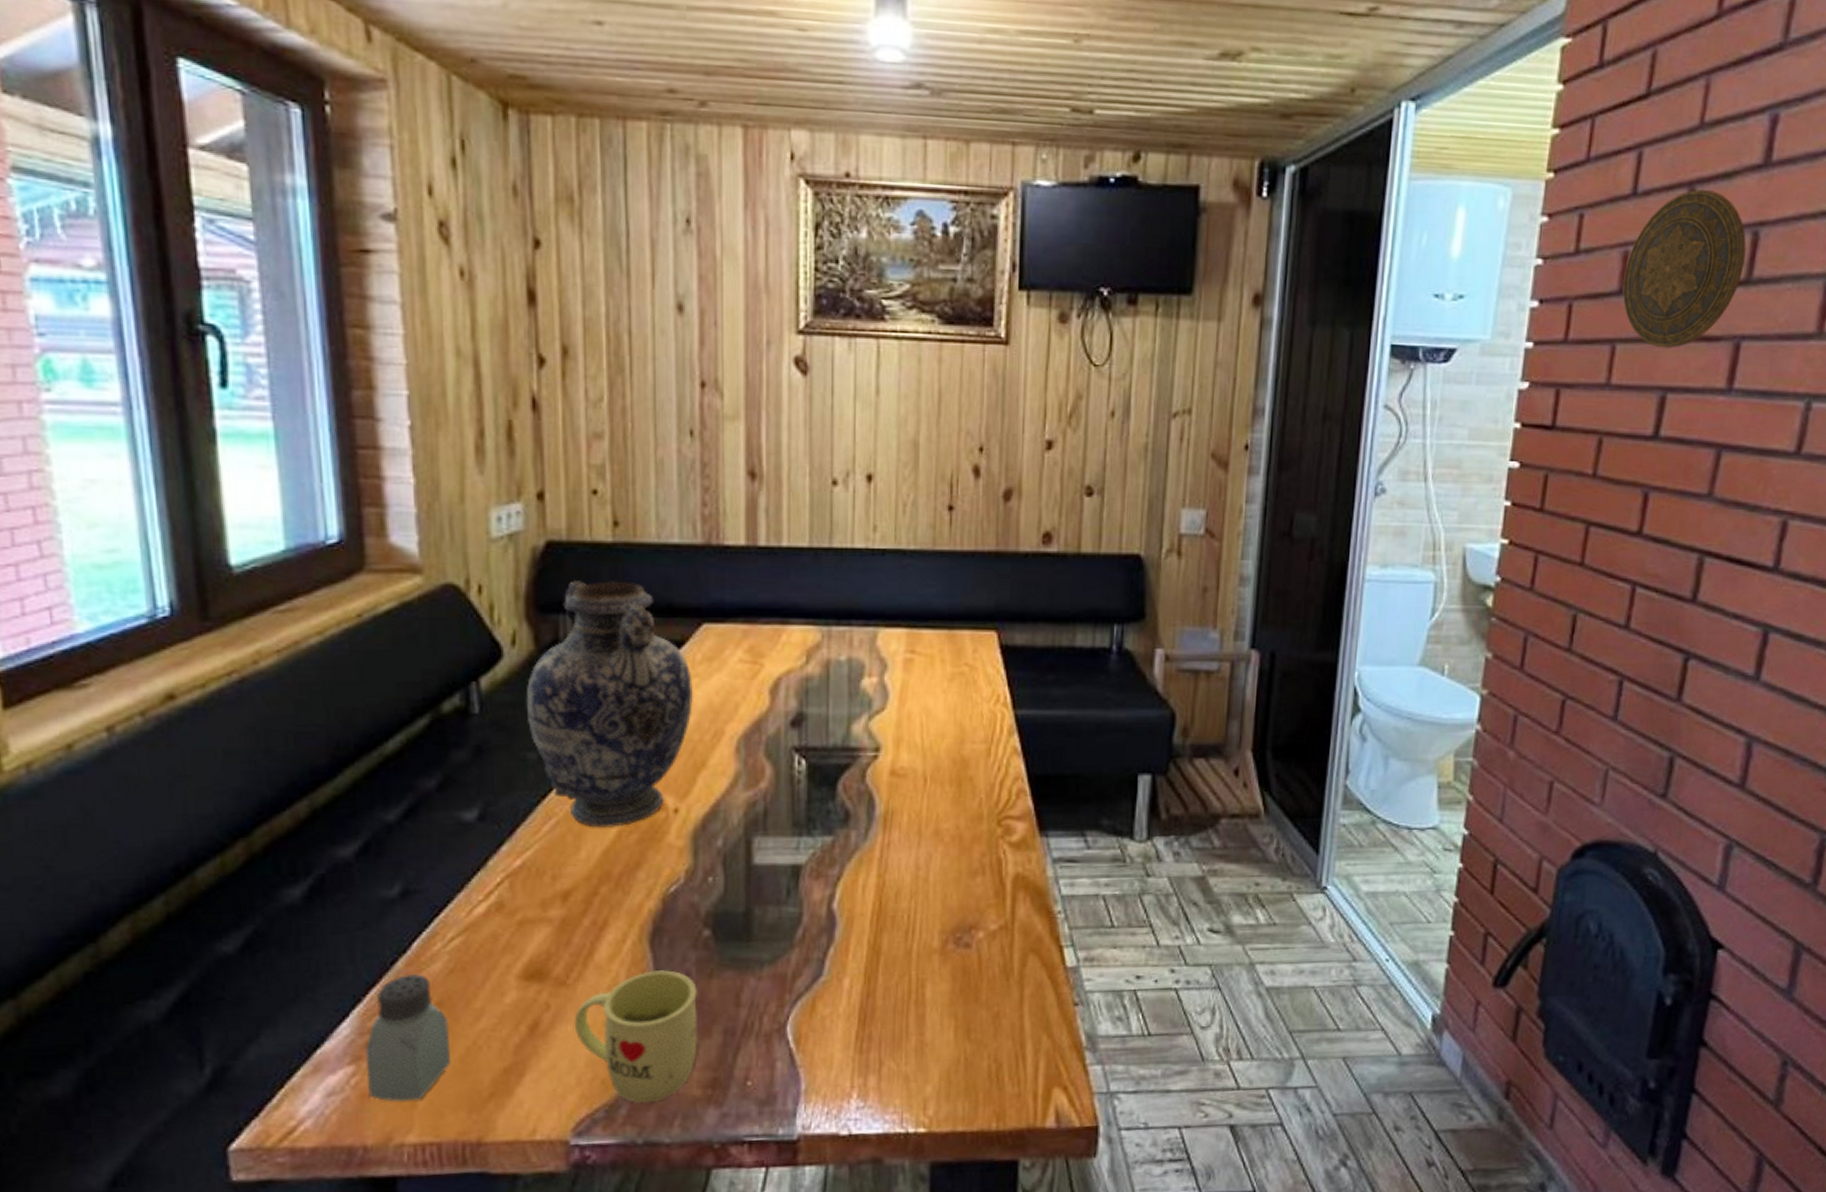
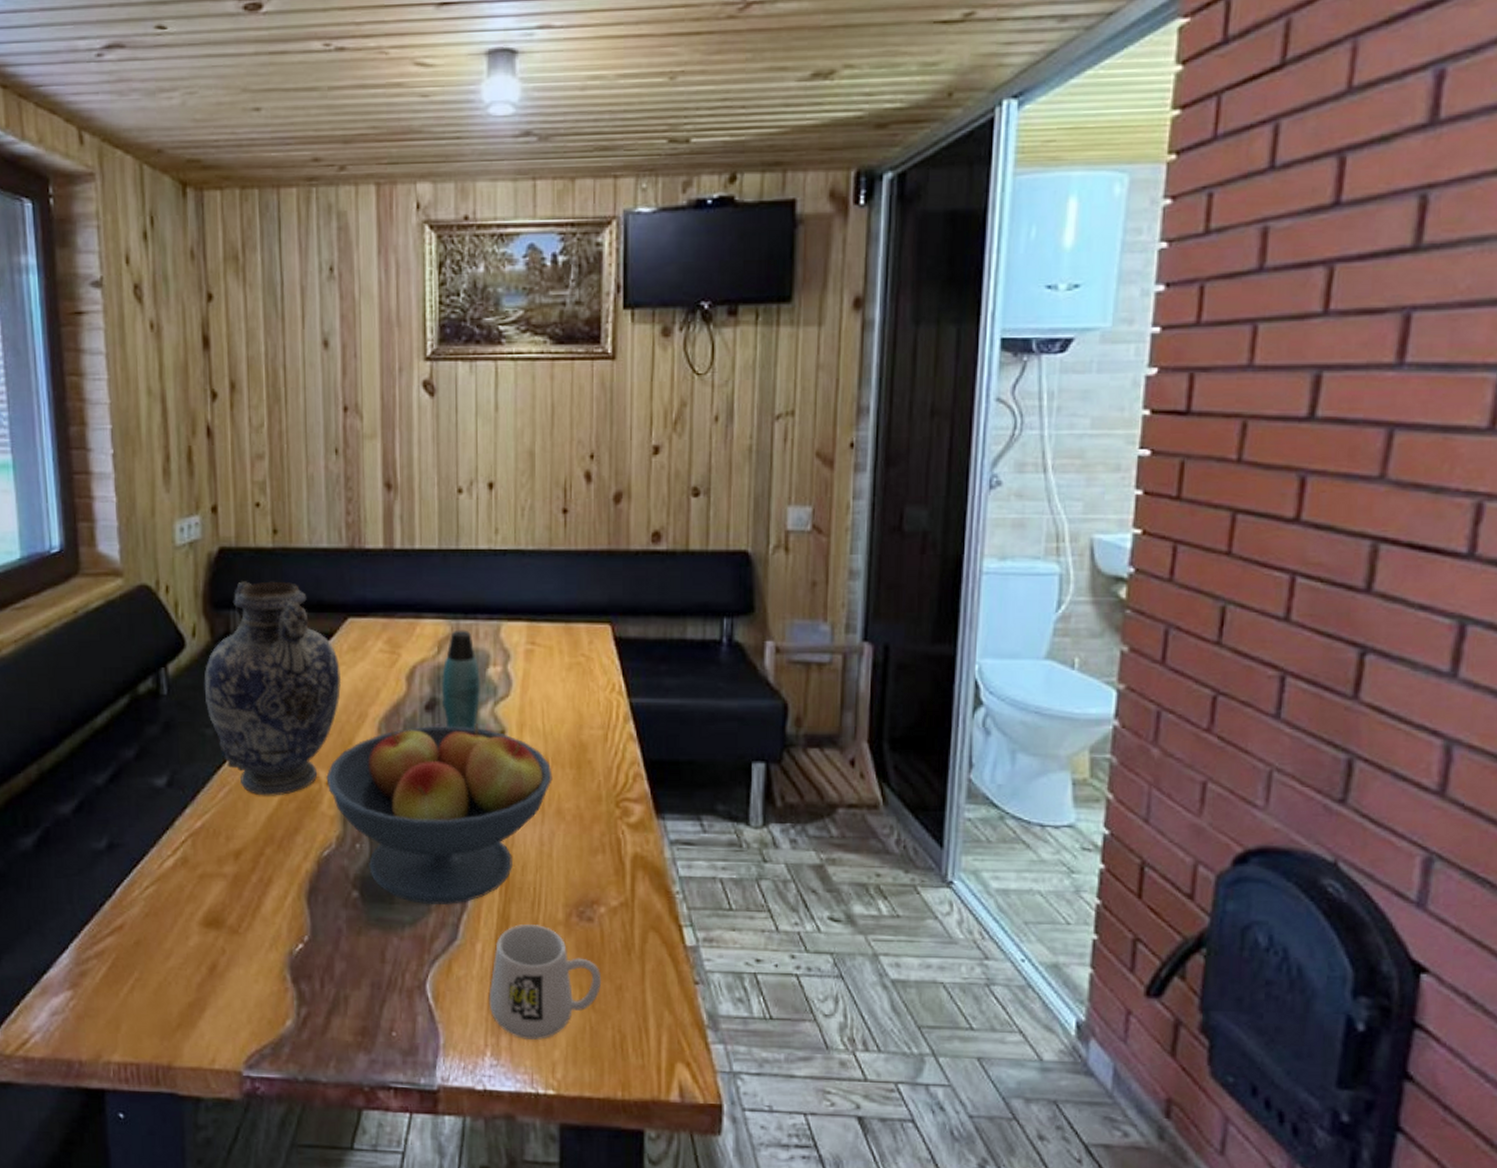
saltshaker: present [365,974,452,1102] -> none [80,916,147,1025]
mug: present [574,970,697,1104] -> none [245,925,349,1044]
fruit bowl: none [674,740,931,940] -> present [326,724,553,904]
bottle: none [810,637,855,746] -> present [442,629,481,729]
mug: none [856,954,979,1077] -> present [489,924,602,1040]
decorative plate: present [1622,189,1747,348] -> none [1263,156,1413,325]

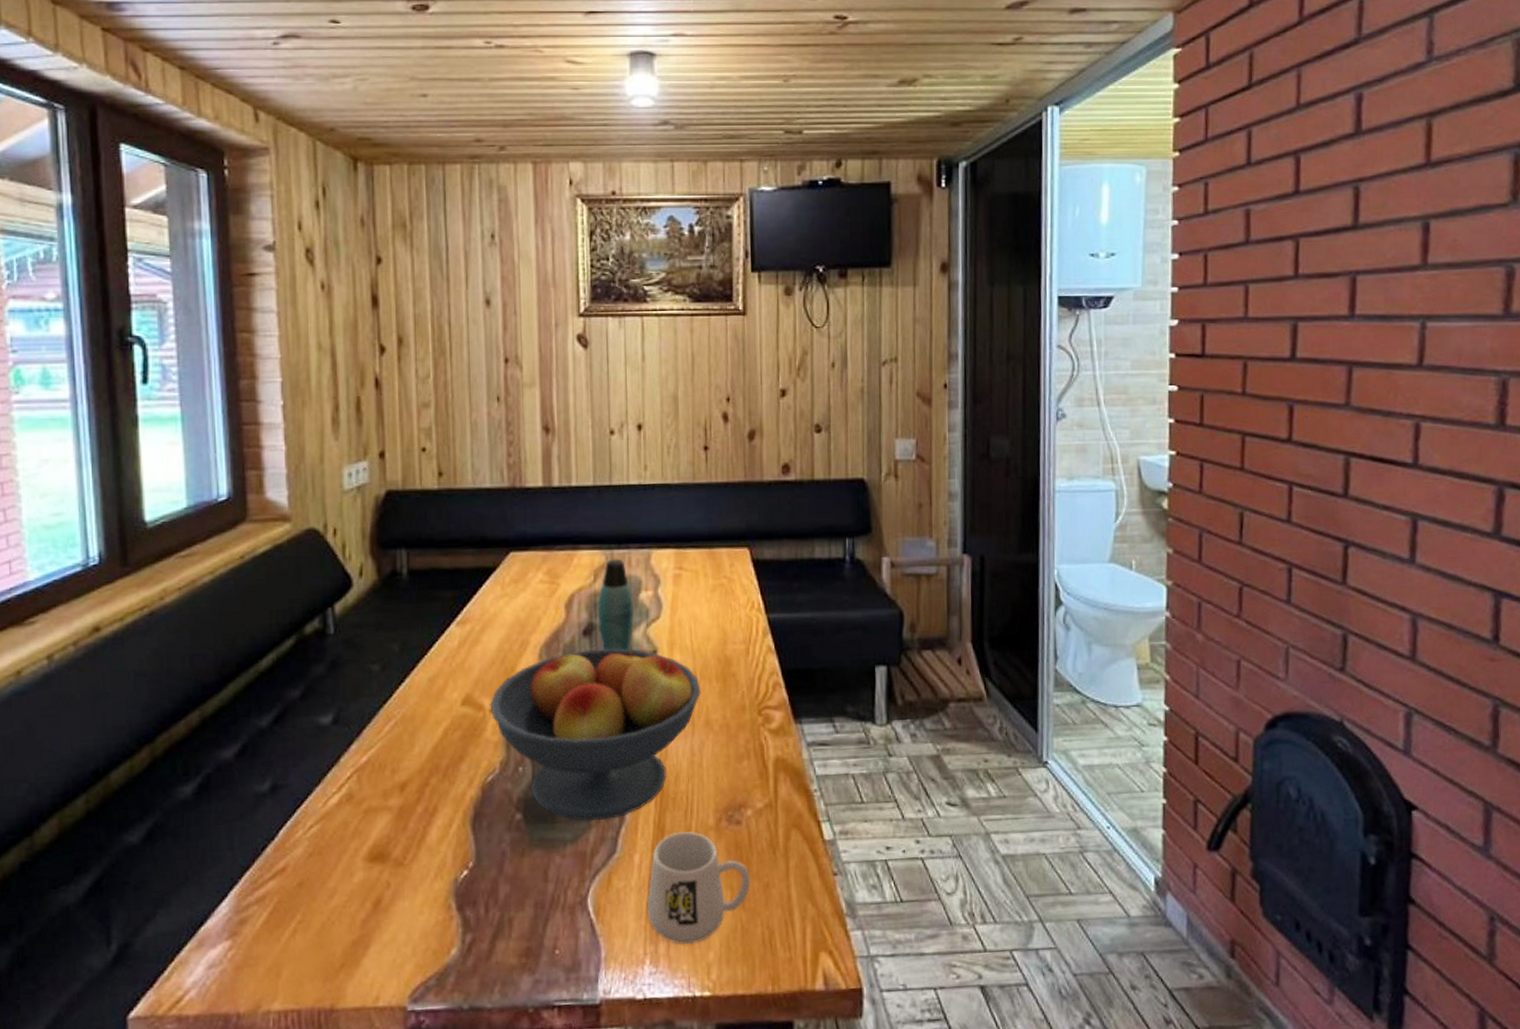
vase: present [204,581,342,796] -> none [370,521,505,727]

